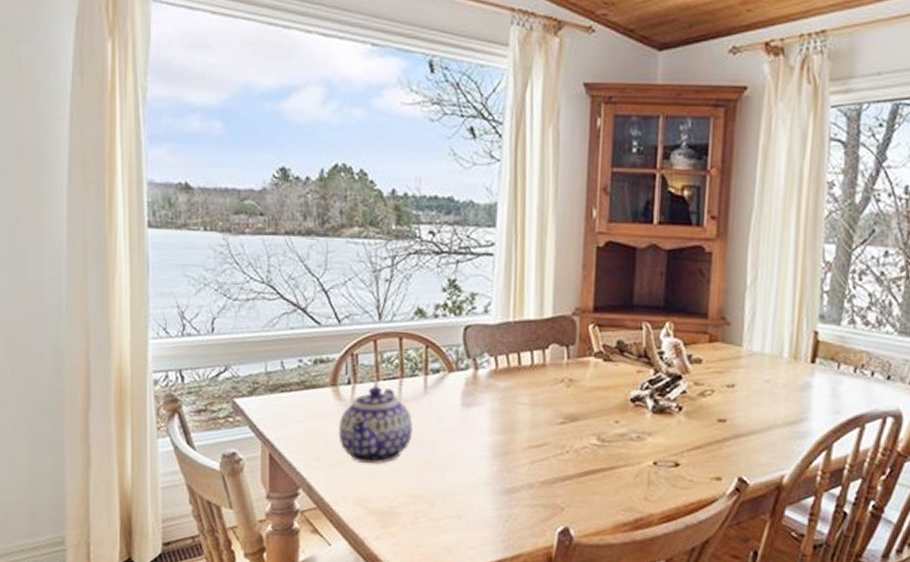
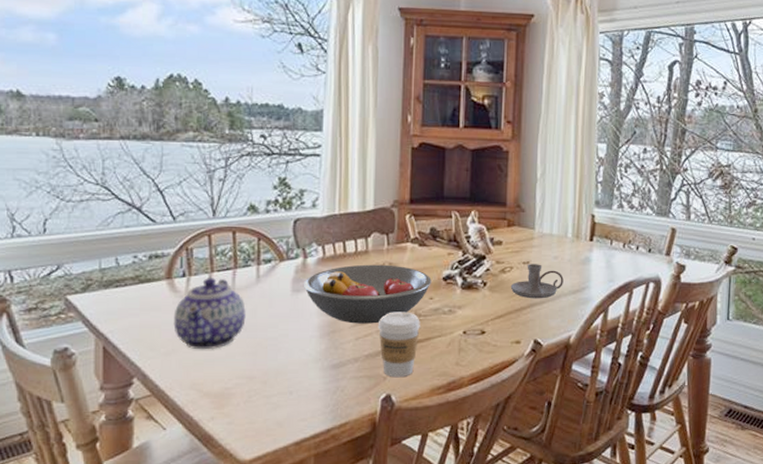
fruit bowl: none [473,379,618,447] -> present [303,264,432,324]
coffee cup: none [556,434,604,510] -> present [379,312,420,378]
candle holder: none [711,387,777,430] -> present [510,264,564,299]

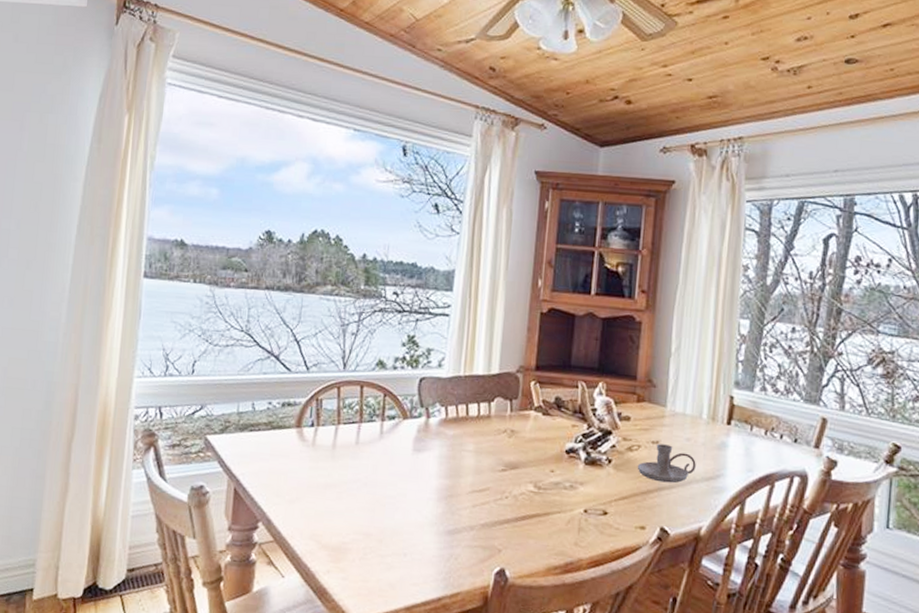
teapot: present [173,278,246,350] -> none [299,429,368,502]
fruit bowl: present [303,264,432,324] -> none [424,429,554,492]
coffee cup: present [379,312,420,378] -> none [496,481,540,552]

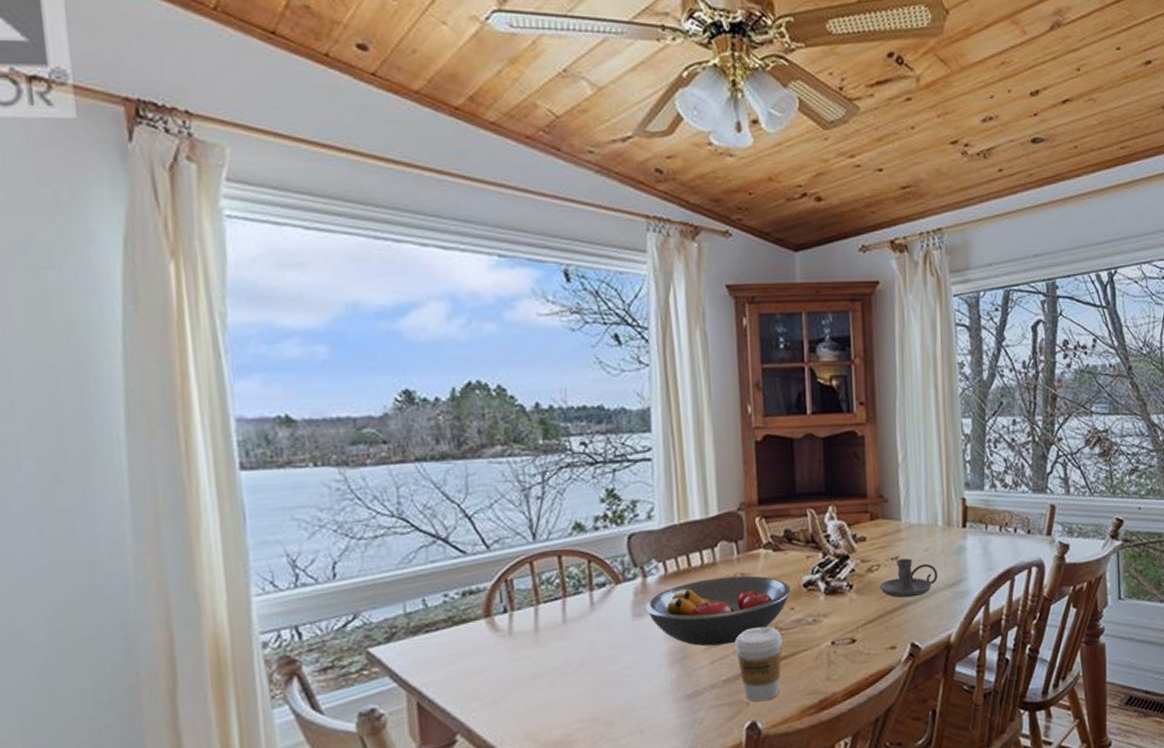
fruit bowl: none [424,429,554,492] -> present [644,575,791,646]
coffee cup: none [496,481,540,552] -> present [735,626,783,702]

